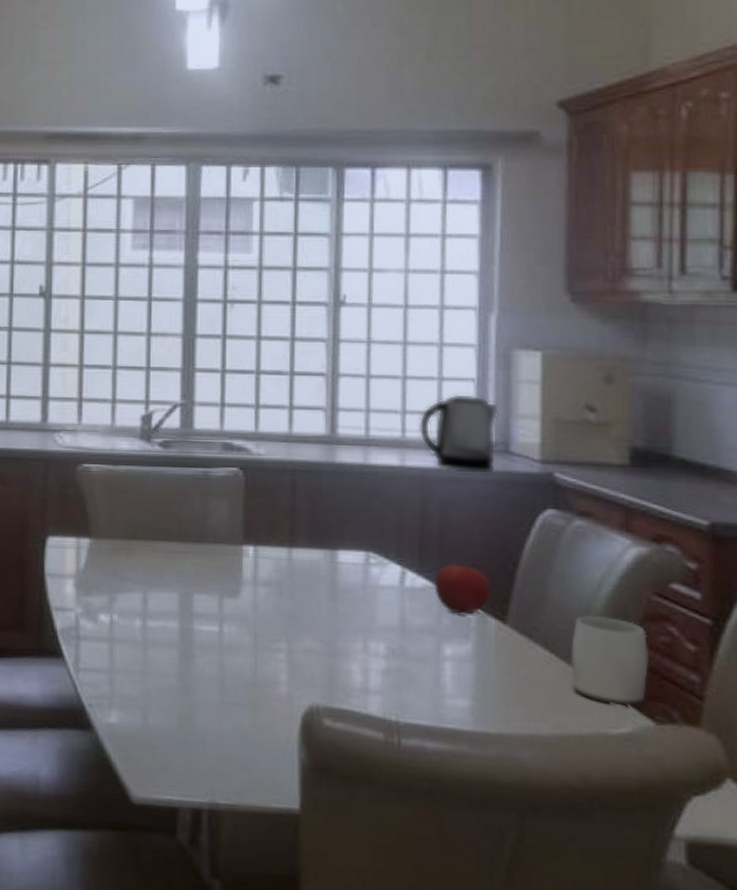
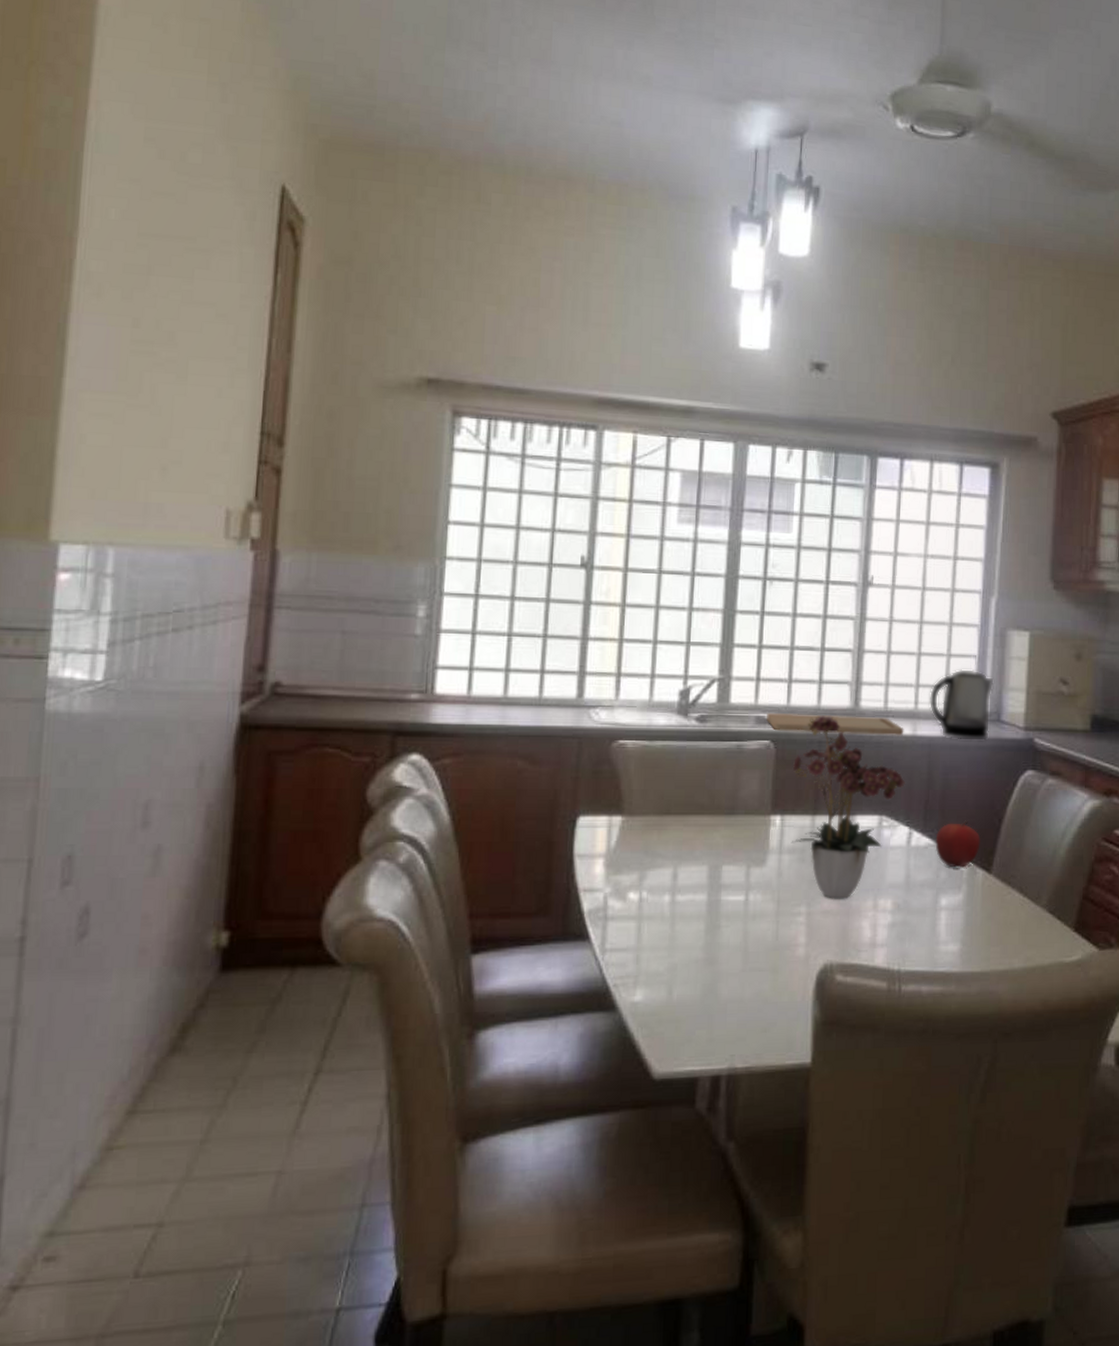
cutting board: none [234,439,391,468] -> present [767,712,904,737]
flower arrangement: none [264,443,396,638] -> present [791,715,906,899]
mug: present [571,615,648,707] -> none [1039,861,1096,937]

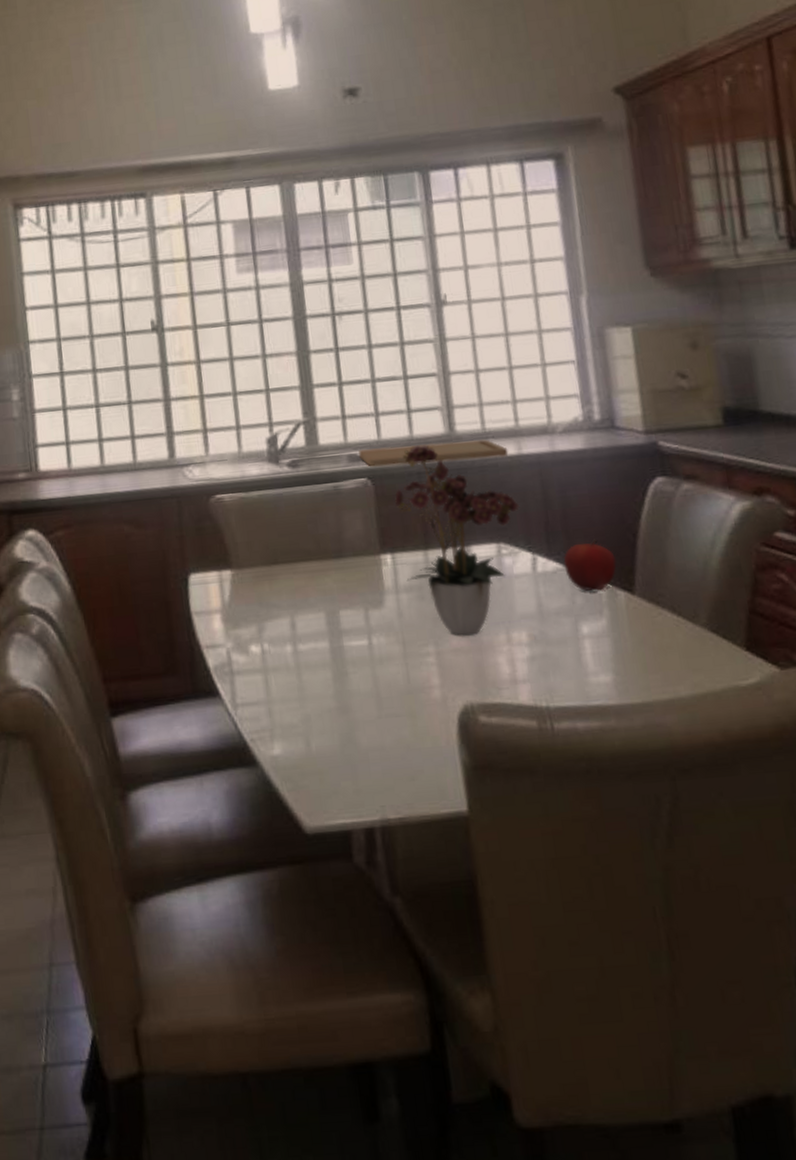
kettle: present [928,668,994,742] -> none [528,375,605,454]

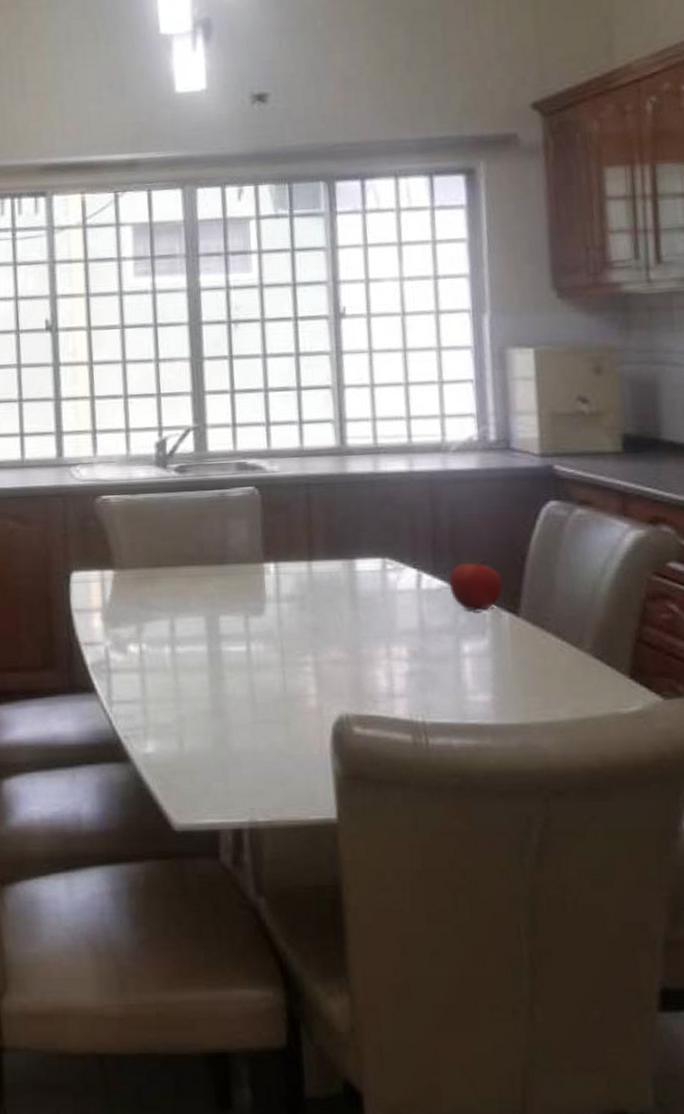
cutting board: present [359,439,509,468] -> none [247,454,400,477]
flower arrangement: present [394,444,520,636] -> none [280,456,408,648]

